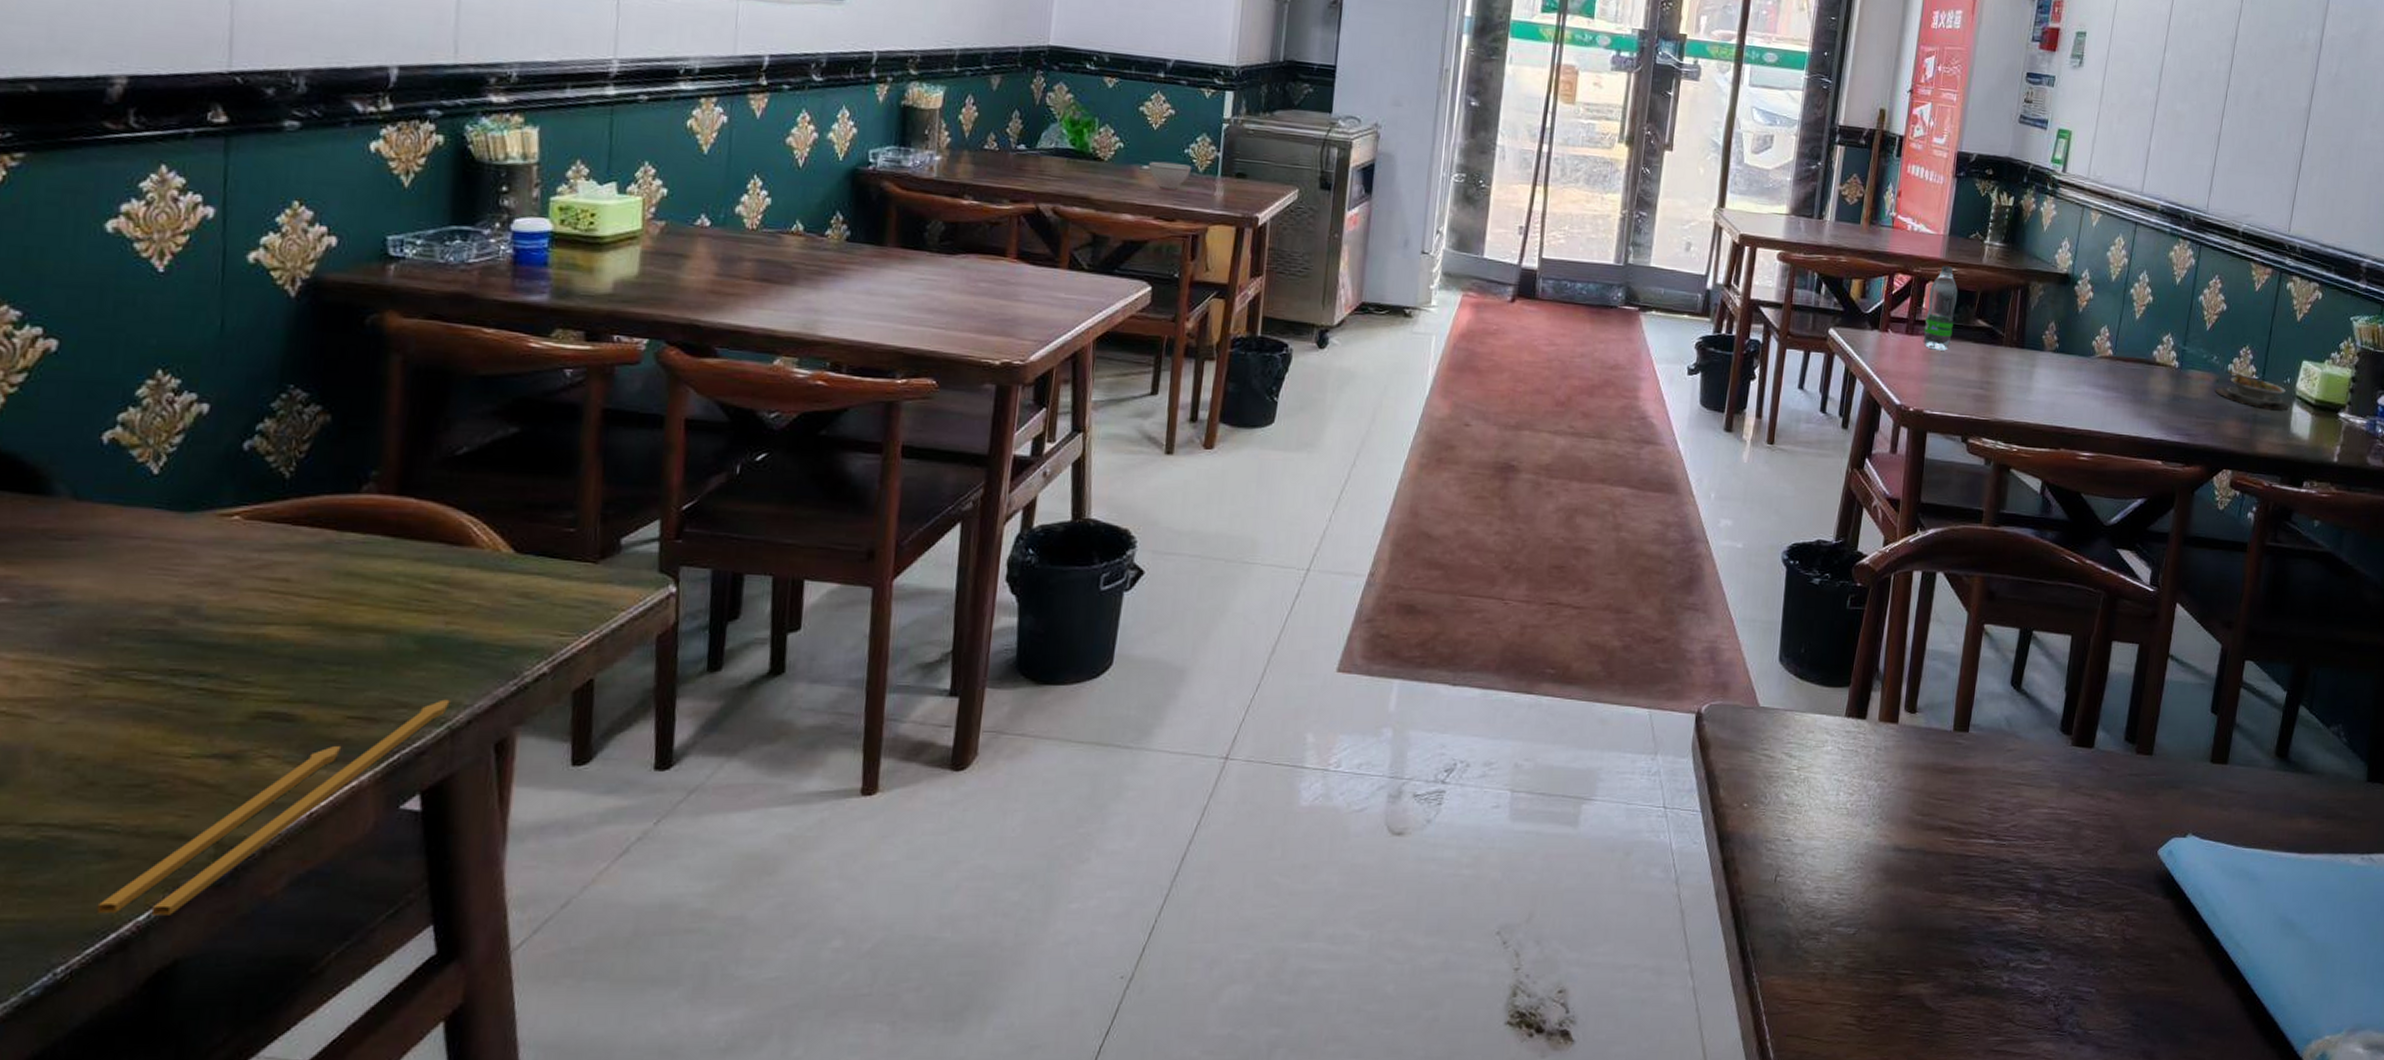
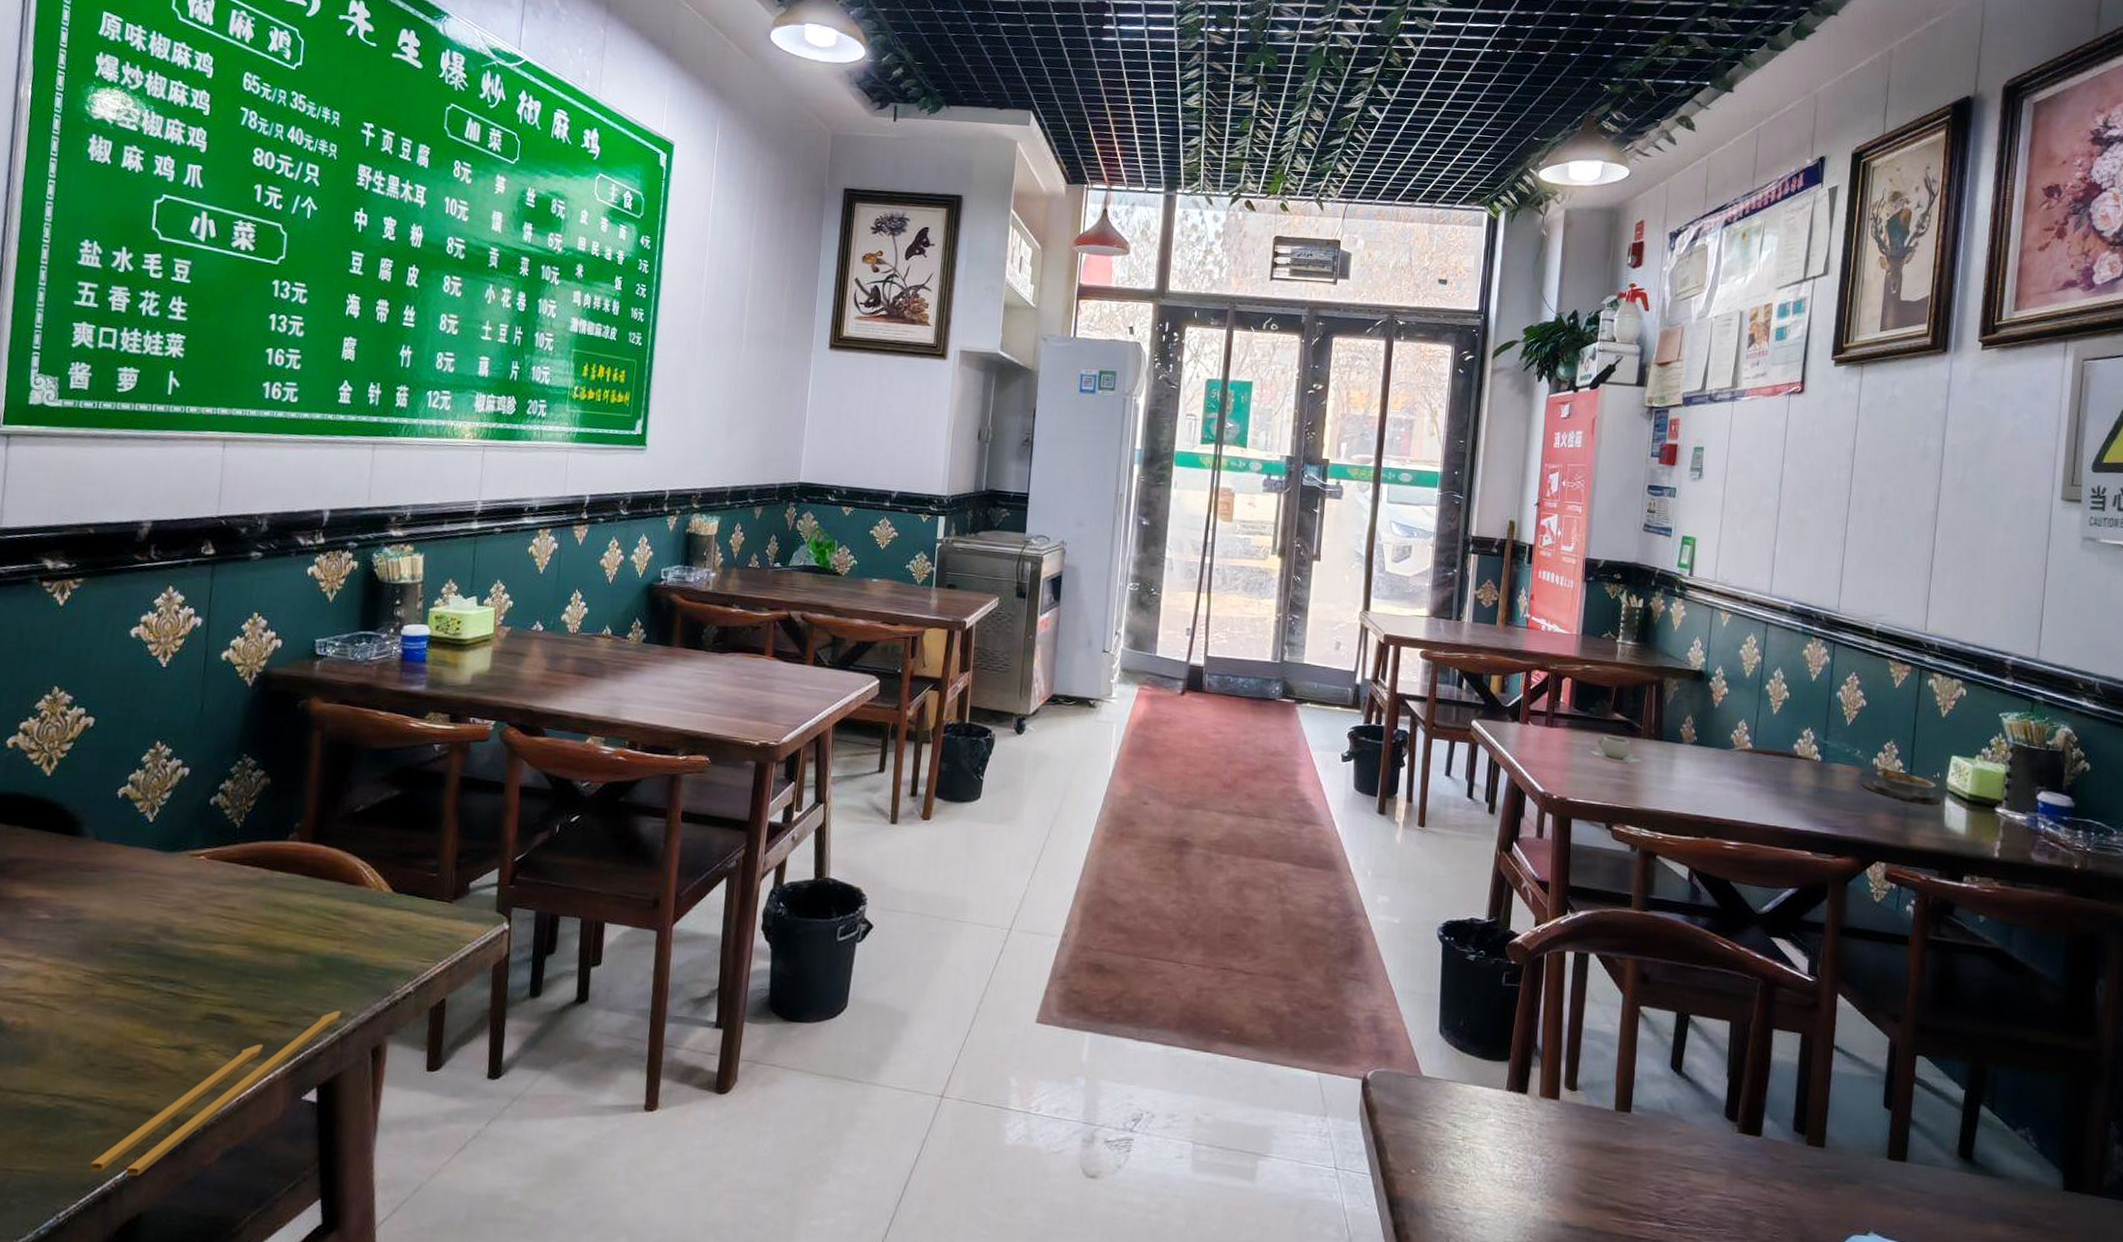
bowl: present [1148,161,1192,191] -> none [876,575,912,600]
bottle: present [1923,266,1959,351] -> none [1562,663,1594,742]
teacup: none [1948,343,2003,374] -> present [1589,735,1642,764]

